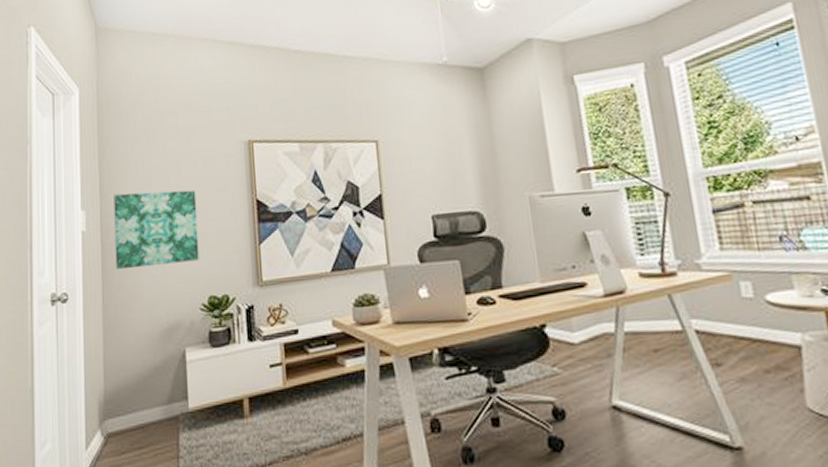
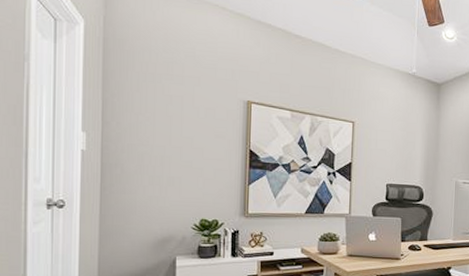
wall art: present [114,190,199,270] -> none [115,123,196,190]

